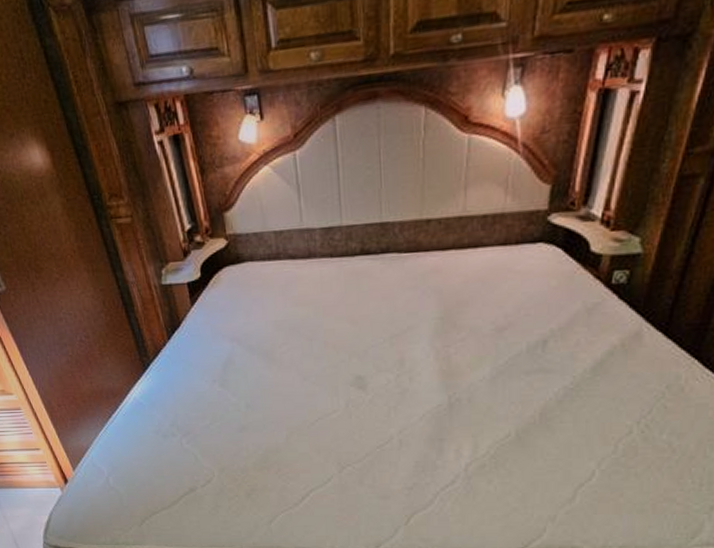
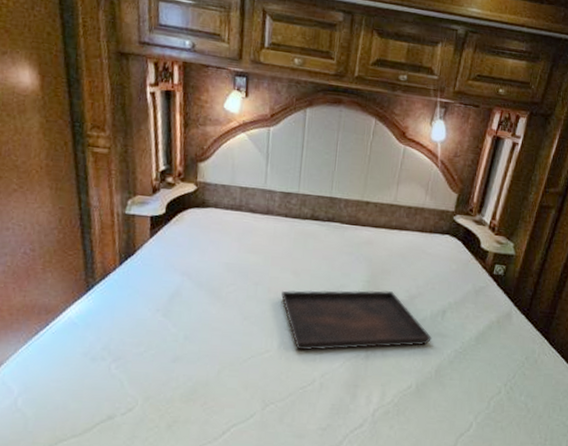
serving tray: none [340,326,531,407] -> present [281,290,432,351]

